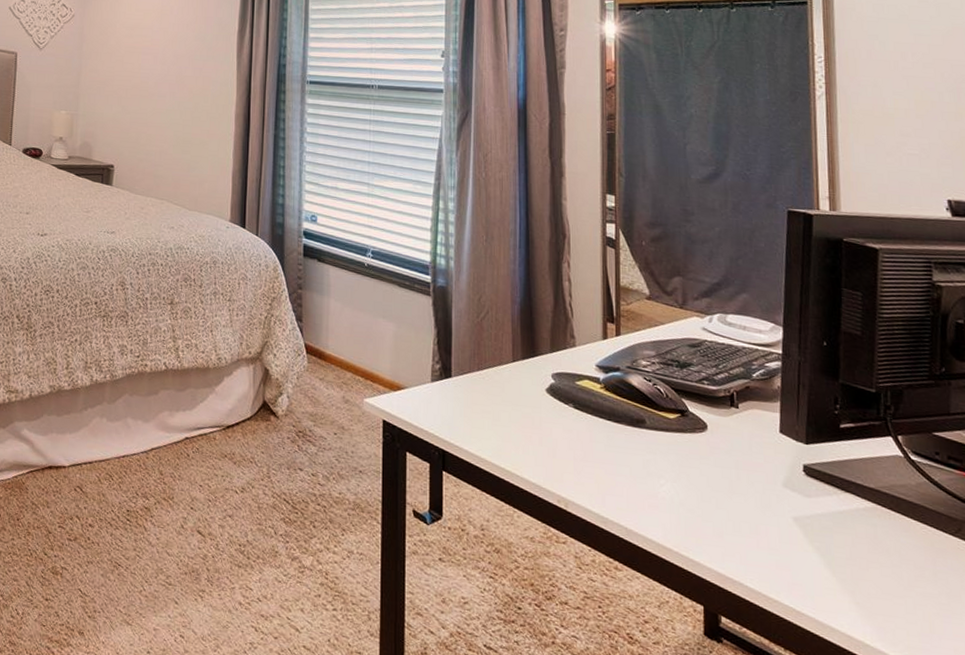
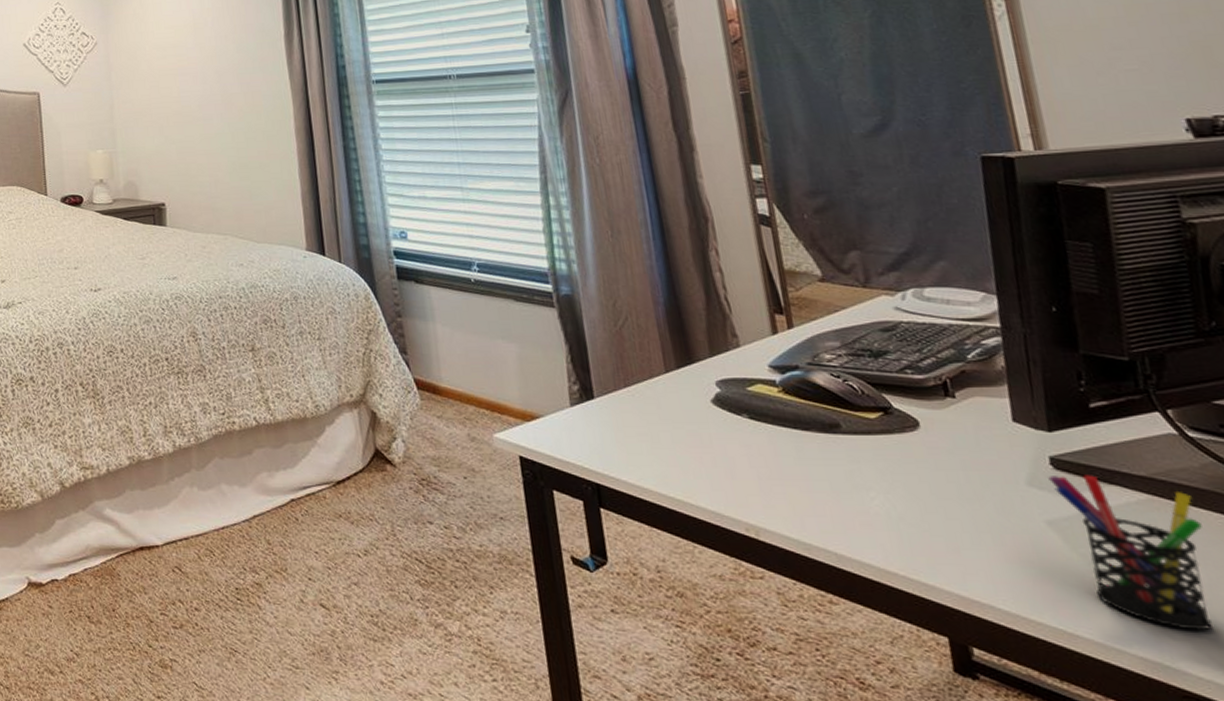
pen holder: none [800,480,910,618] -> present [1048,475,1212,631]

